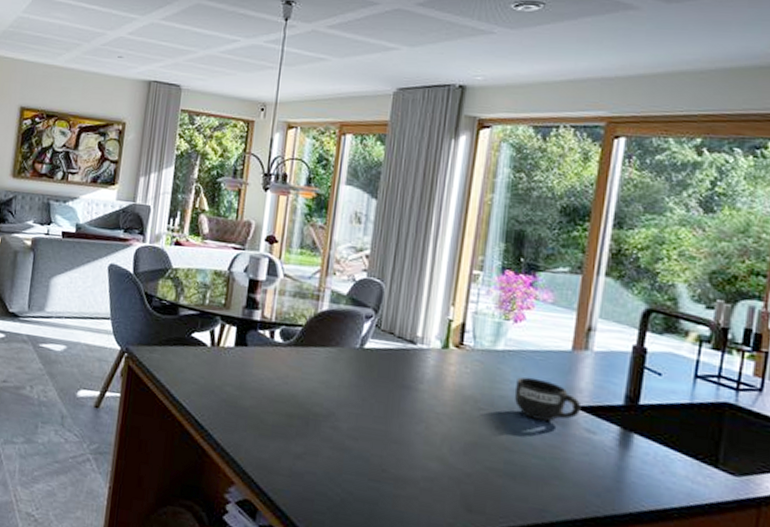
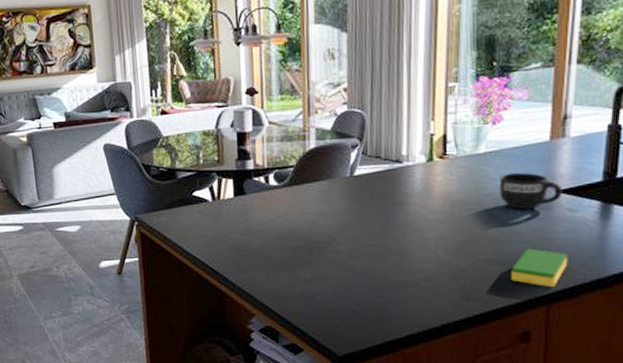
dish sponge: none [518,464,582,516] -> present [511,248,568,288]

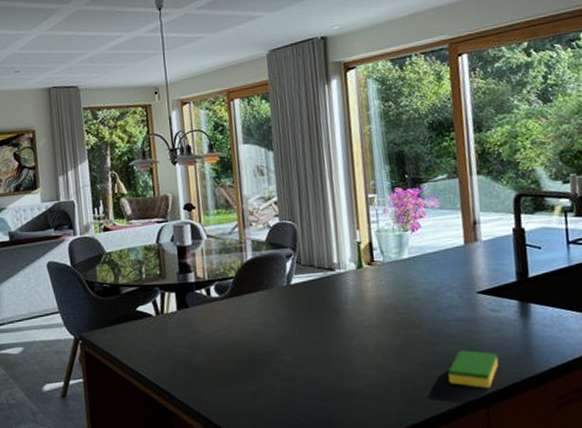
mug: present [499,172,563,209] -> none [425,275,484,312]

